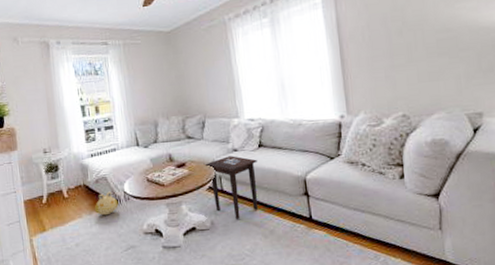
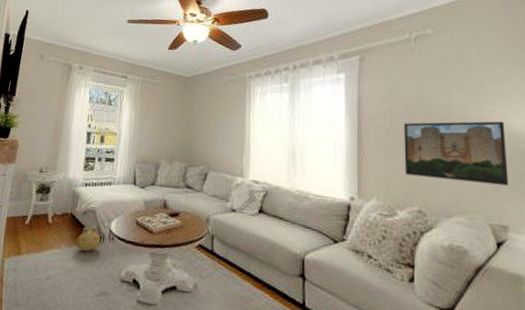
side table: present [205,156,258,219] -> none [199,215,255,288]
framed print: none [382,15,482,85] -> present [404,121,509,186]

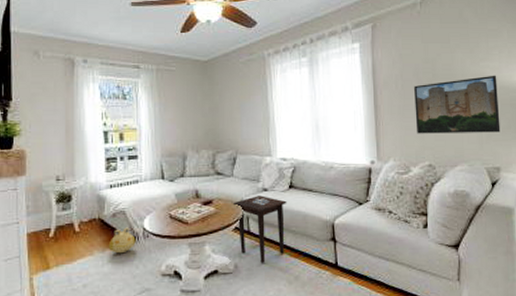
side table: none [199,215,255,288] -> present [233,195,287,263]

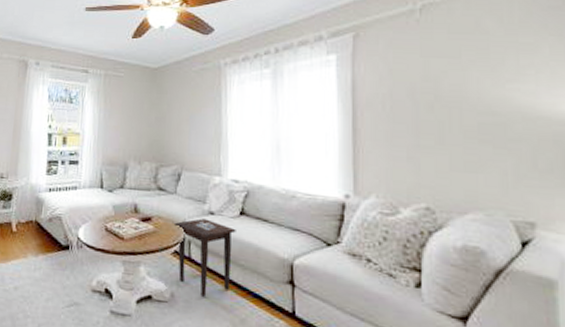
plush toy: present [108,227,136,254] -> none [42,234,70,261]
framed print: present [414,75,501,134] -> none [408,101,537,176]

